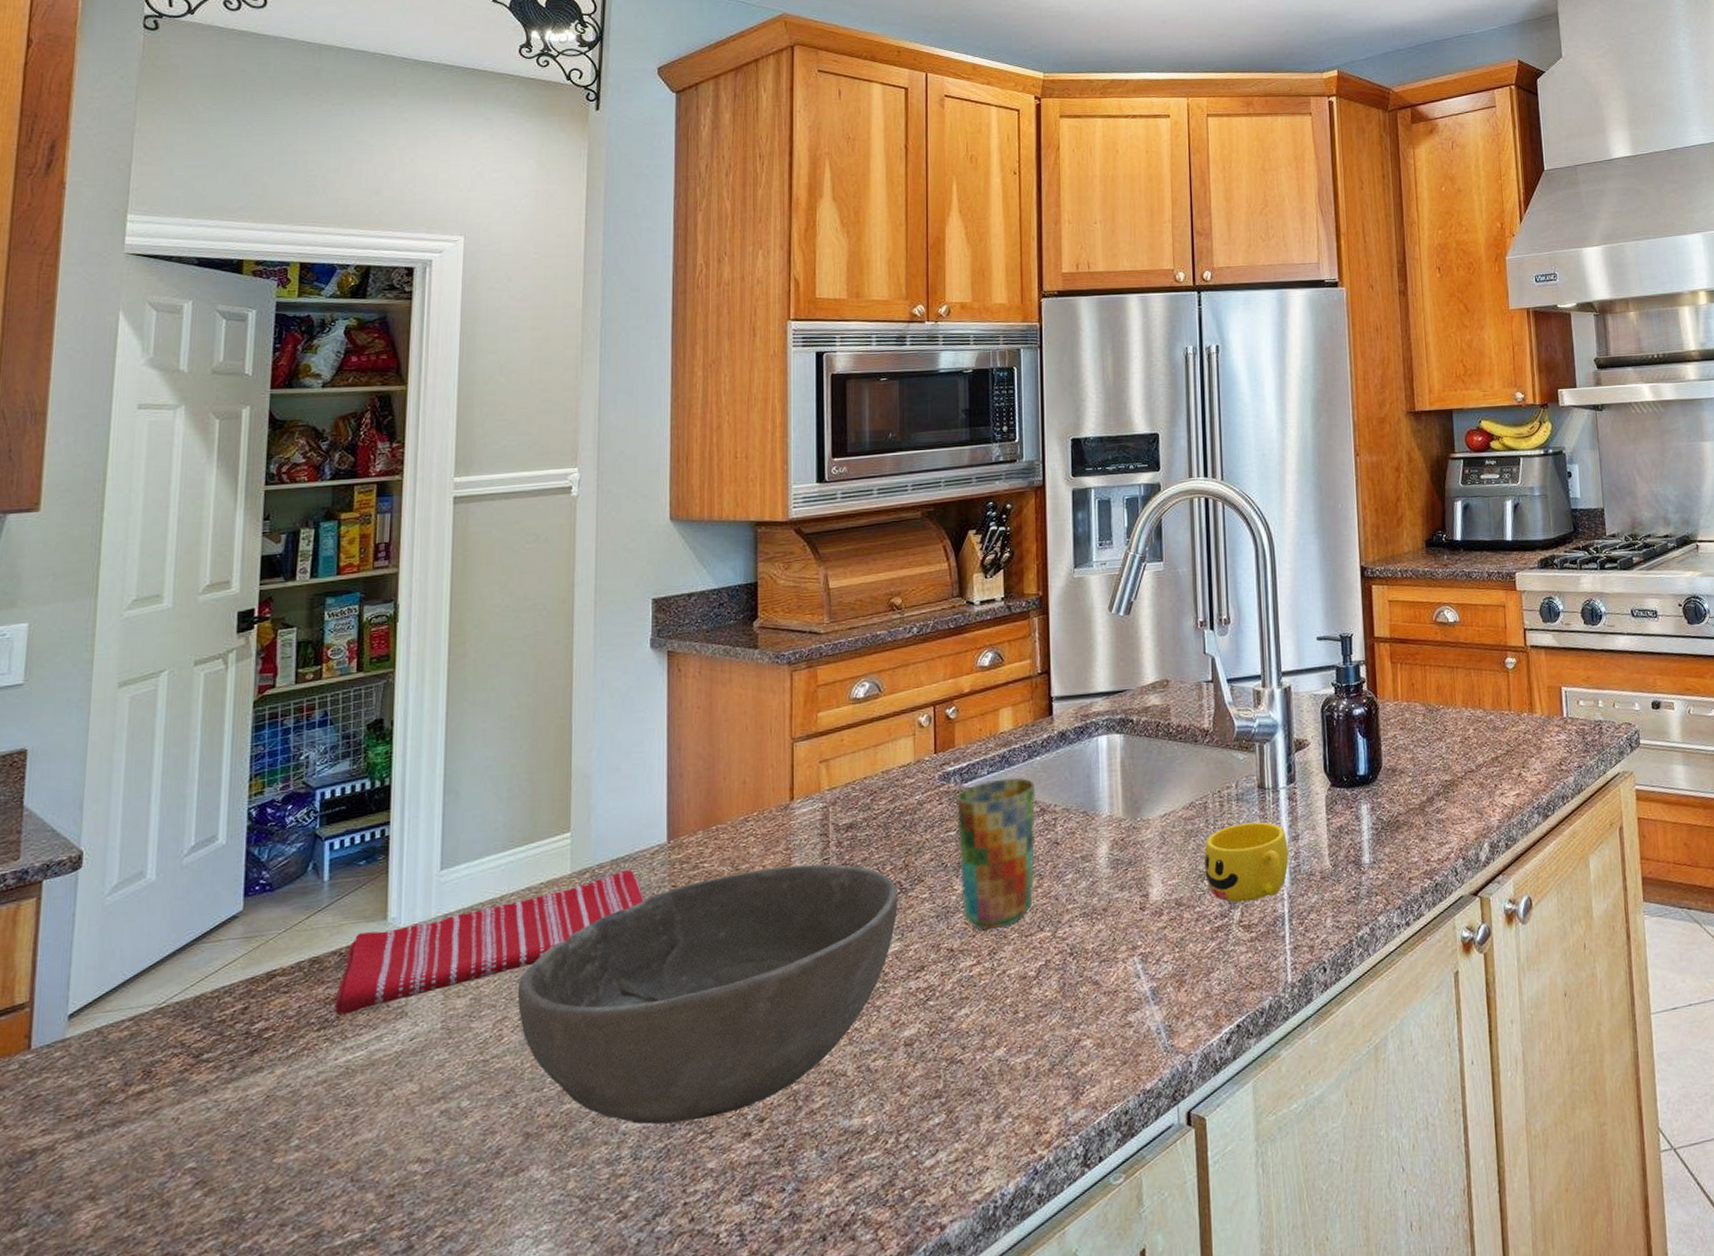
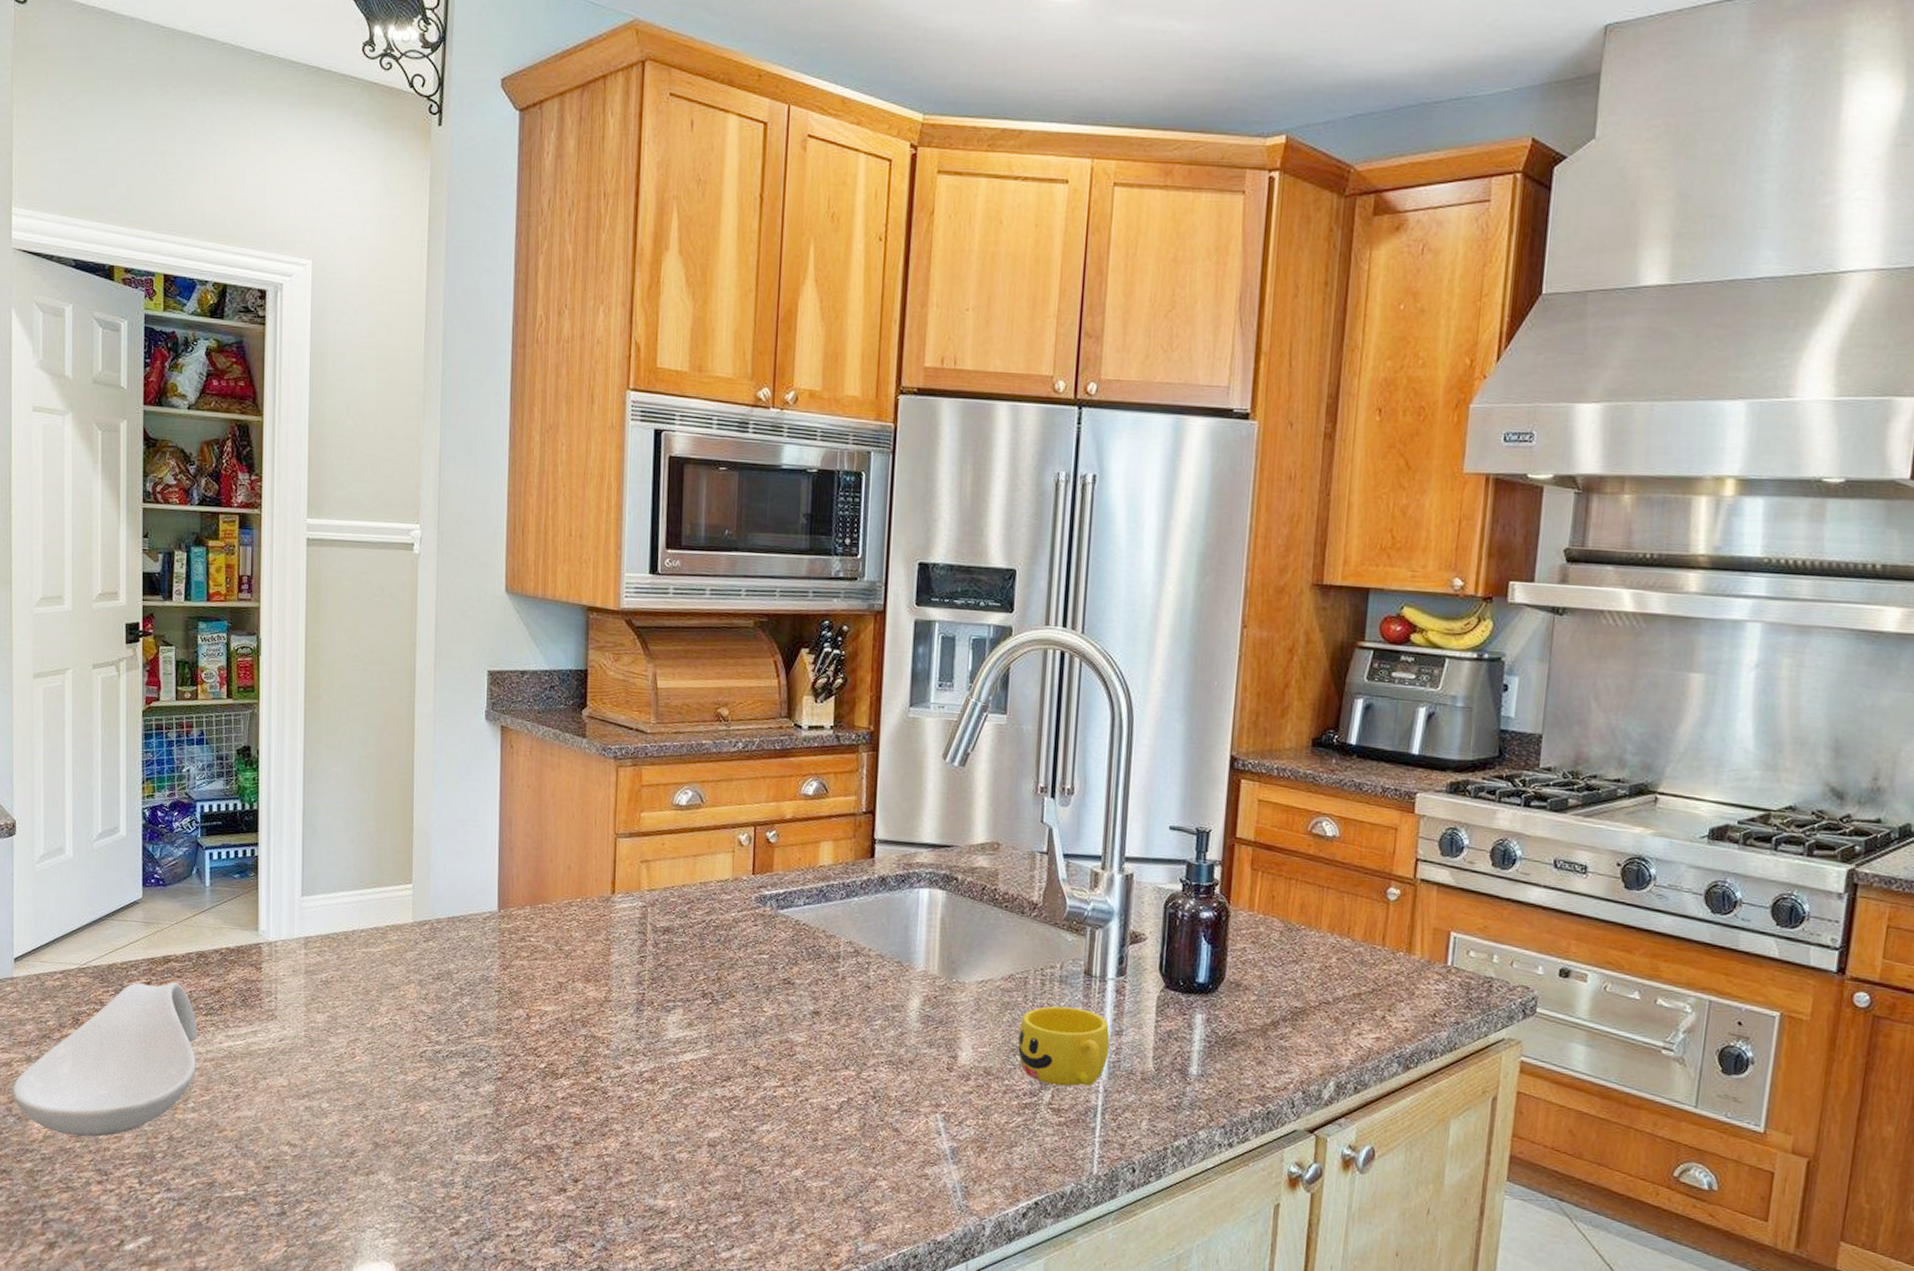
spoon rest: none [52,1000,307,1220] -> present [12,982,197,1137]
dish towel: present [335,870,644,1015] -> none [219,929,477,1007]
bowl: present [517,864,898,1125] -> none [367,953,709,1168]
cup: present [955,778,1036,931] -> none [770,912,851,1058]

